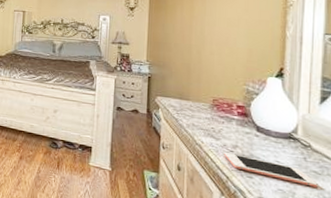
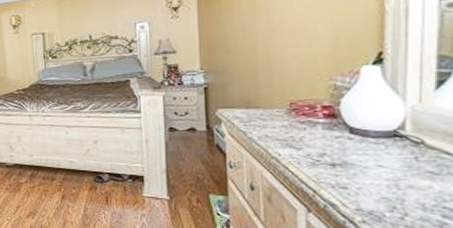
cell phone: present [224,152,318,188] -> none [308,163,435,190]

